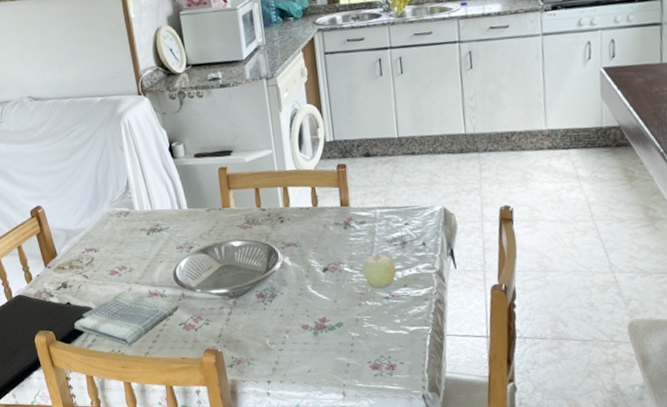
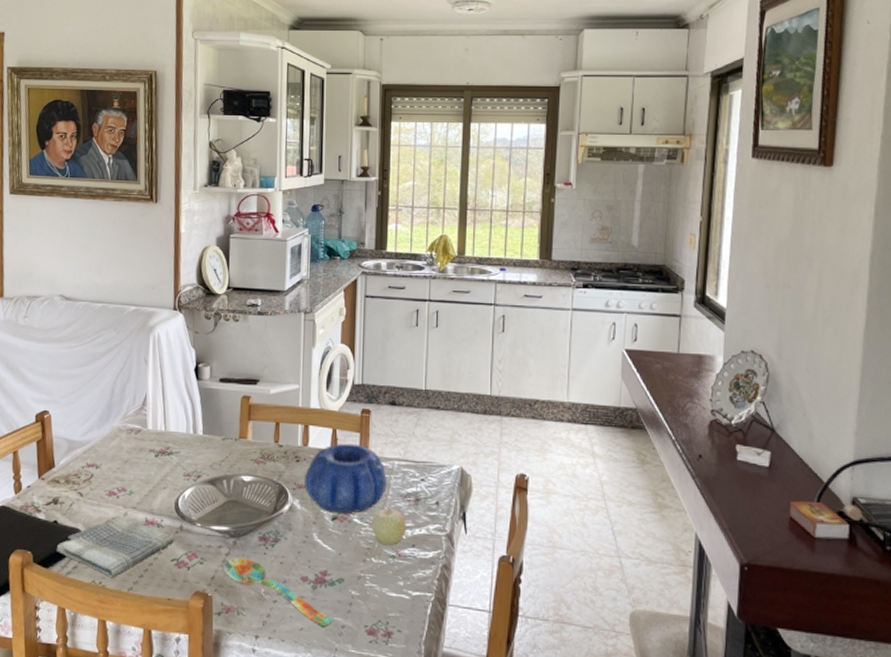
spoon: none [227,315,337,367] -> present [223,558,332,627]
decorative bowl: none [290,198,372,265] -> present [303,443,387,513]

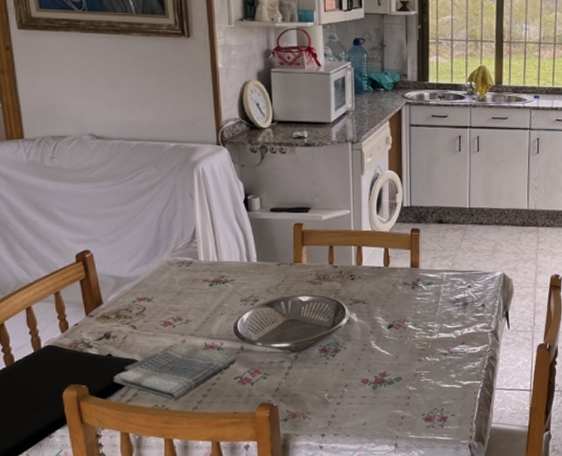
spoon: present [223,558,332,627] -> none [286,369,392,420]
decorative bowl: present [303,443,387,513] -> none [359,260,437,322]
fruit: present [372,507,406,546] -> none [425,312,456,346]

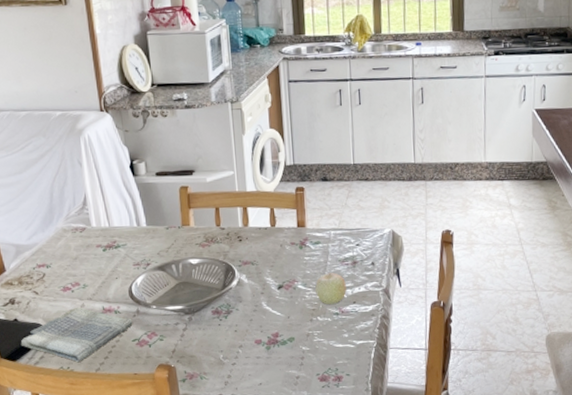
fruit: none [425,312,456,346] -> present [315,272,346,305]

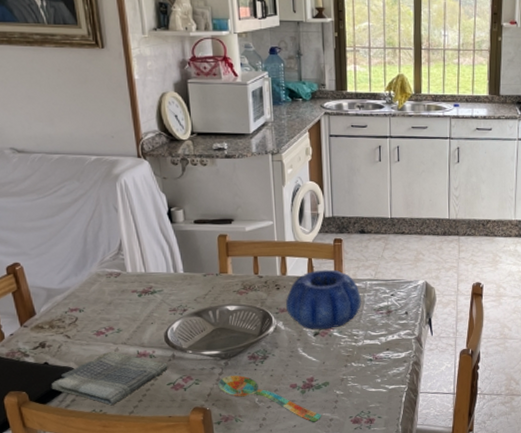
spoon: none [182,331,287,380] -> present [218,375,321,422]
decorative bowl: none [248,219,326,282] -> present [285,269,361,329]
fruit: present [315,272,346,305] -> none [350,320,380,352]

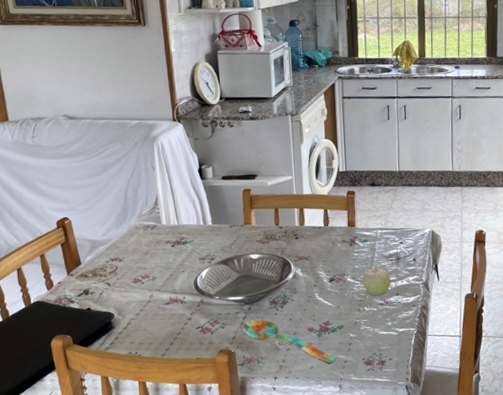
dish towel: present [51,351,169,406] -> none [93,297,198,348]
decorative bowl: present [285,269,361,329] -> none [303,219,373,276]
fruit: none [350,320,380,352] -> present [363,267,391,297]

